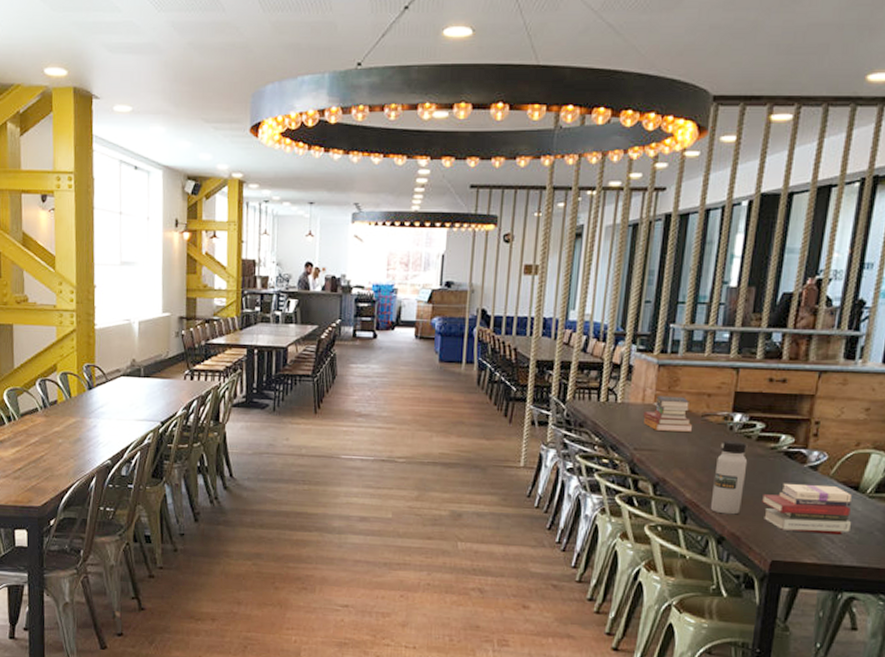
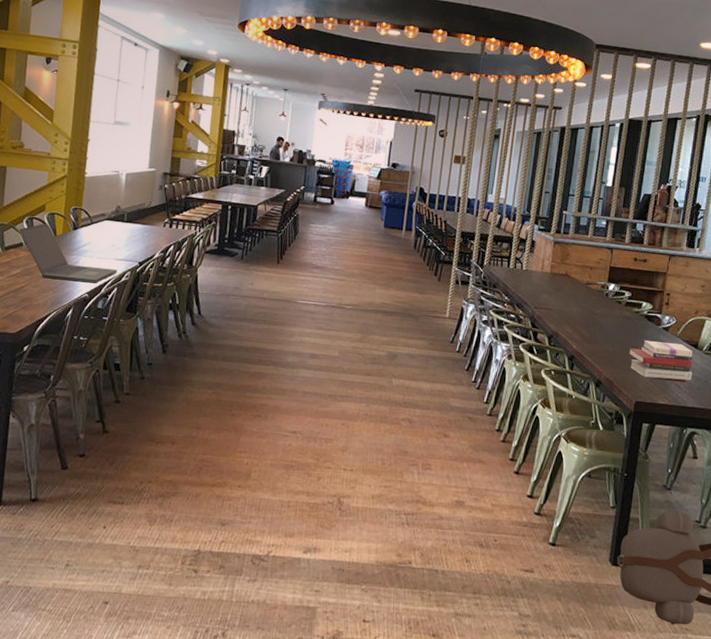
laptop: none [32,384,139,448] -> present [18,223,118,284]
books: present [643,395,693,432] -> none [542,266,579,296]
water bottle: present [710,440,748,515] -> none [591,304,619,364]

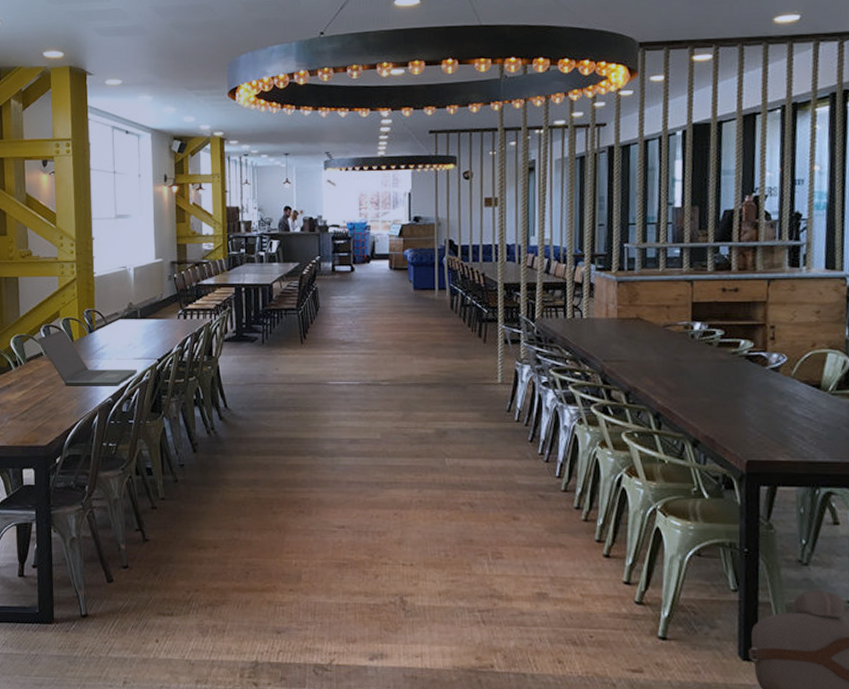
books: present [628,340,693,382] -> none [729,385,818,432]

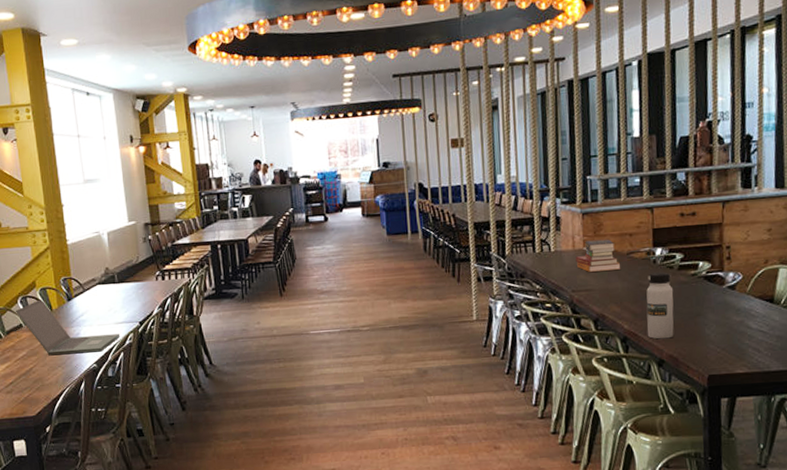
books: none [608,309,657,342] -> present [575,239,621,272]
water bottle: none [681,348,712,418] -> present [646,272,674,340]

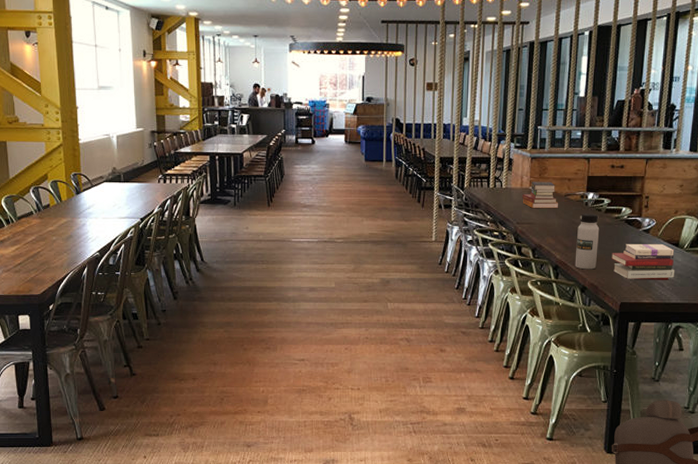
laptop: present [15,299,121,356] -> none [27,191,123,242]
books: none [690,301,772,347] -> present [611,243,674,280]

